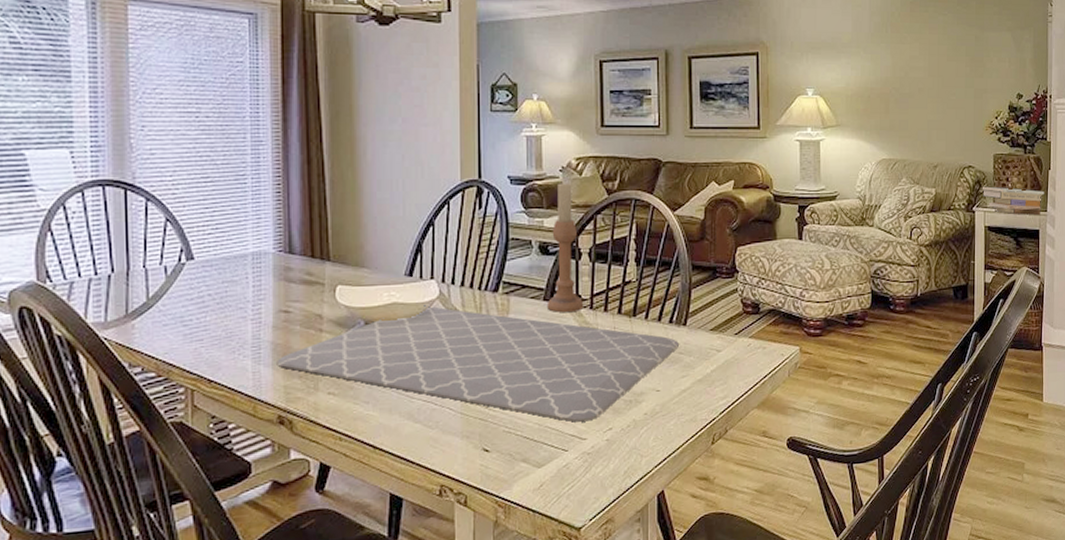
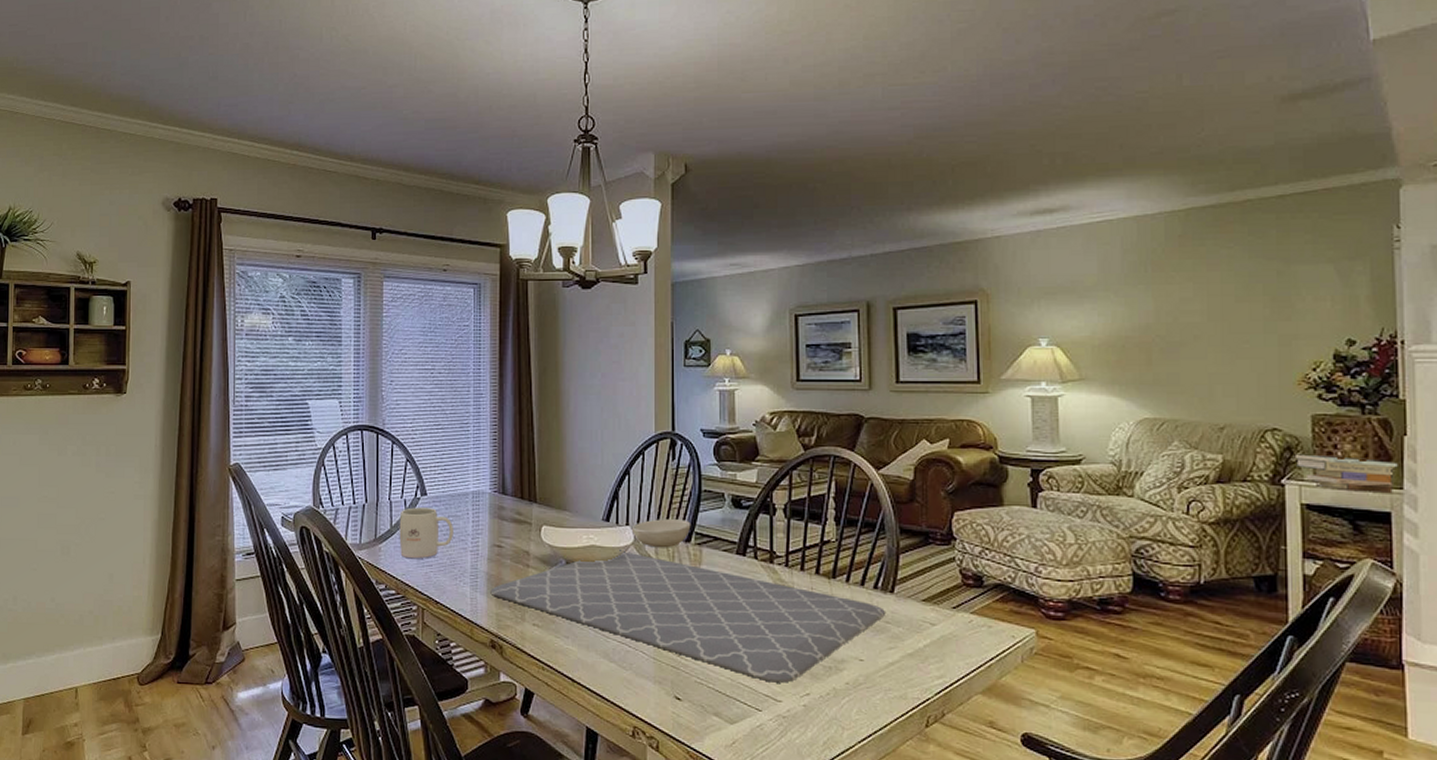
mug: none [158,274,229,335] -> present [399,507,453,559]
soup bowl: none [436,269,499,300] -> present [631,519,691,548]
candlestick: present [546,181,584,313] -> none [739,436,779,569]

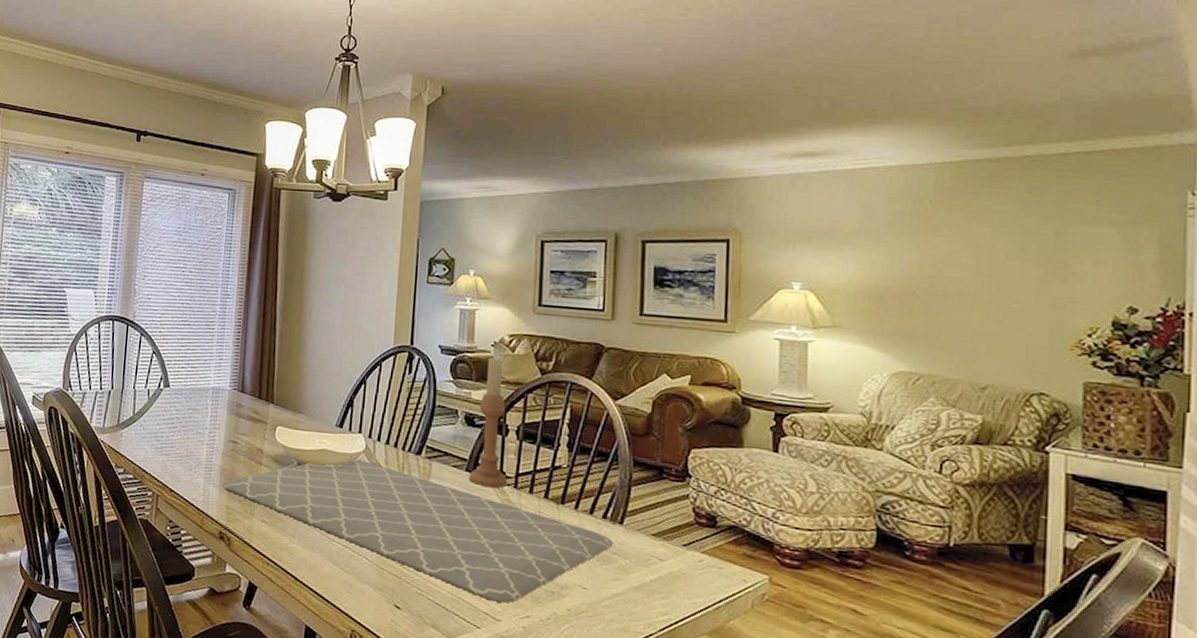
mug: present [399,507,453,559] -> none [140,397,192,448]
soup bowl: present [631,519,691,548] -> none [363,429,423,459]
candlestick: none [739,436,779,569] -> present [468,356,508,488]
books: present [1294,454,1398,494] -> none [1061,421,1178,473]

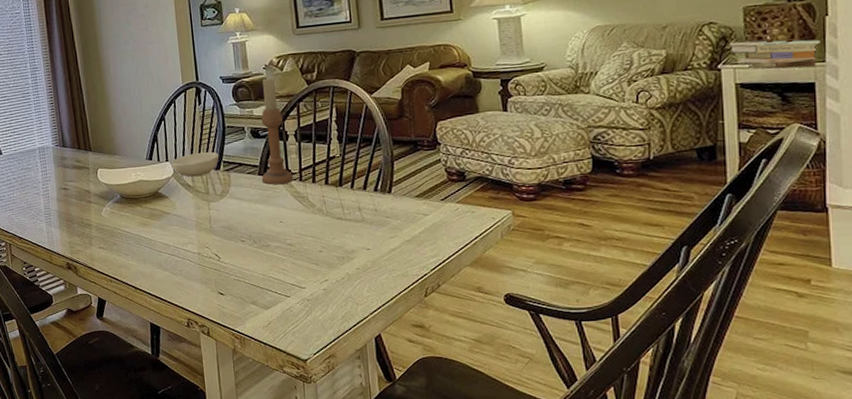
placemat: present [222,458,614,603] -> none [62,182,386,274]
soup bowl: none [363,429,423,459] -> present [170,152,220,177]
books: none [1061,421,1178,473] -> present [728,39,821,69]

